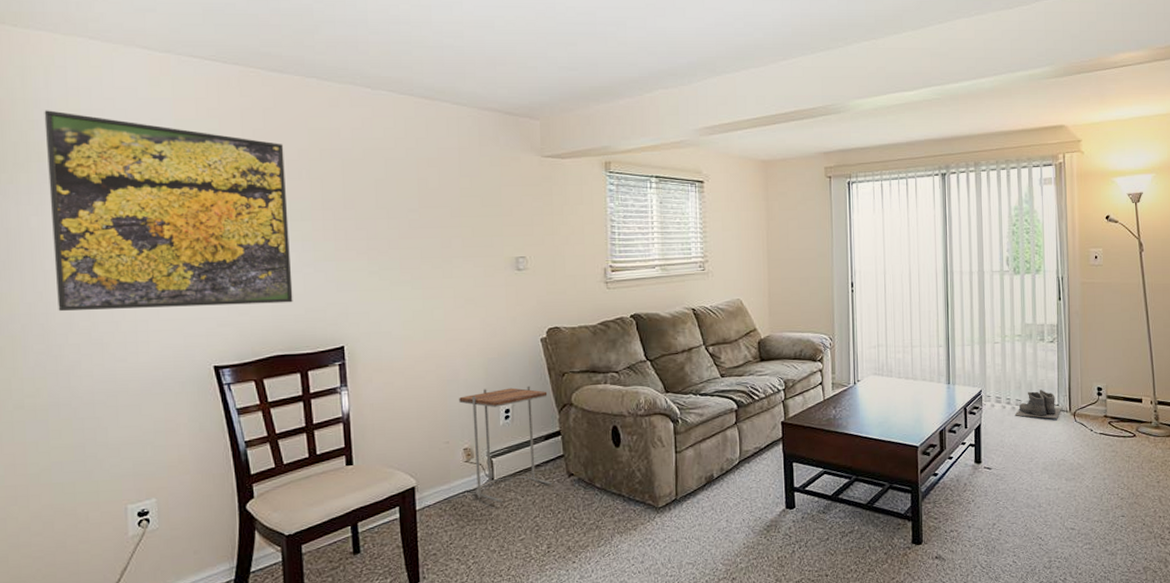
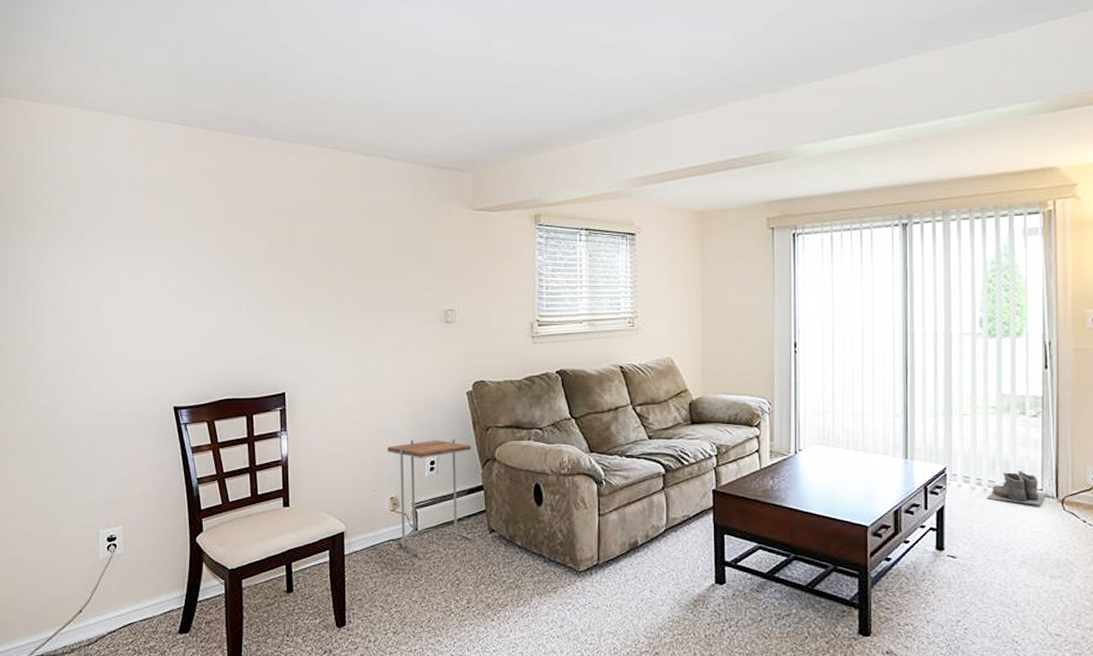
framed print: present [44,110,293,312] -> none [47,173,242,353]

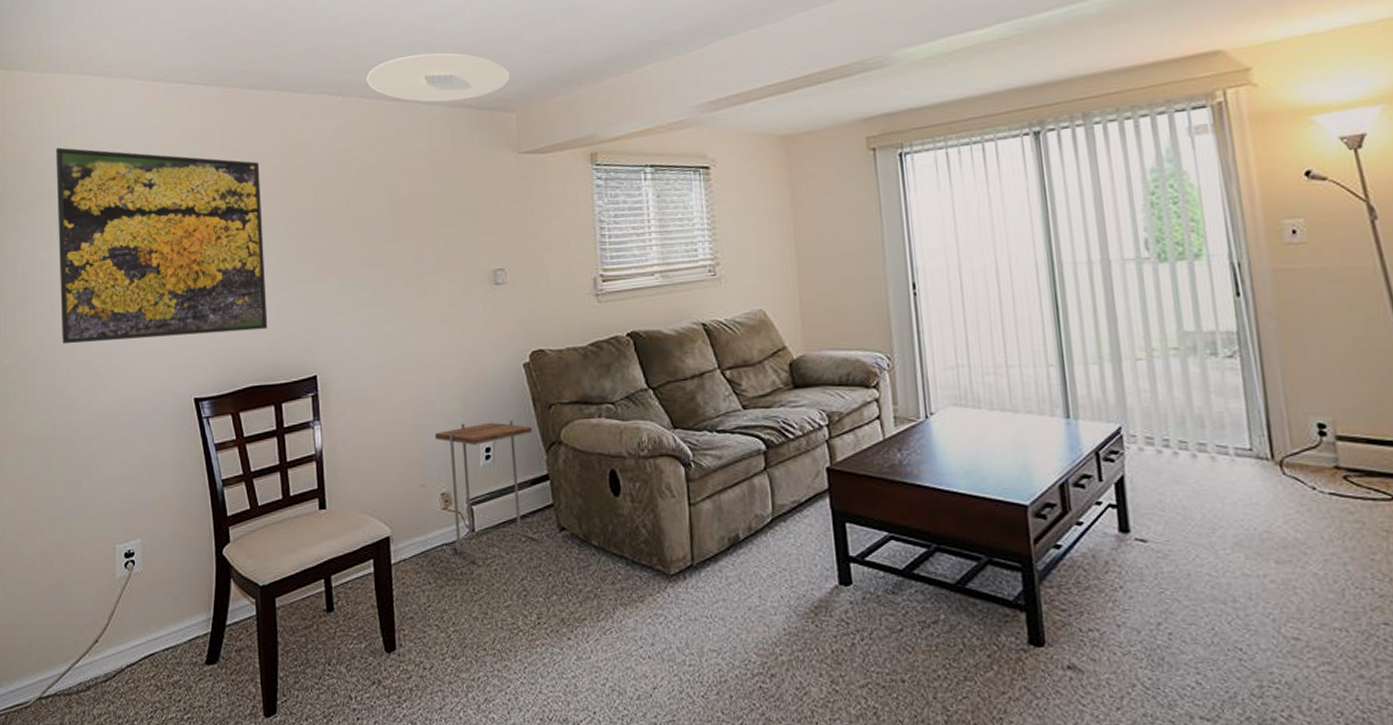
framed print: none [47,173,242,353] -> present [56,147,268,345]
ceiling light: none [339,114,468,159] -> present [366,52,510,103]
boots: present [986,471,1045,505] -> none [1178,427,1257,470]

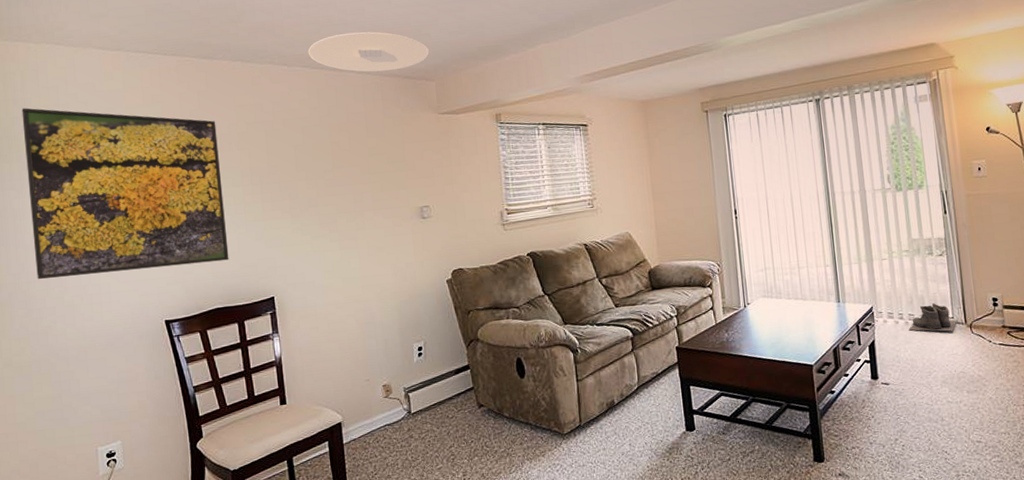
side table: present [435,419,541,560] -> none [376,324,464,434]
boots: none [1178,427,1257,470] -> present [908,303,956,332]

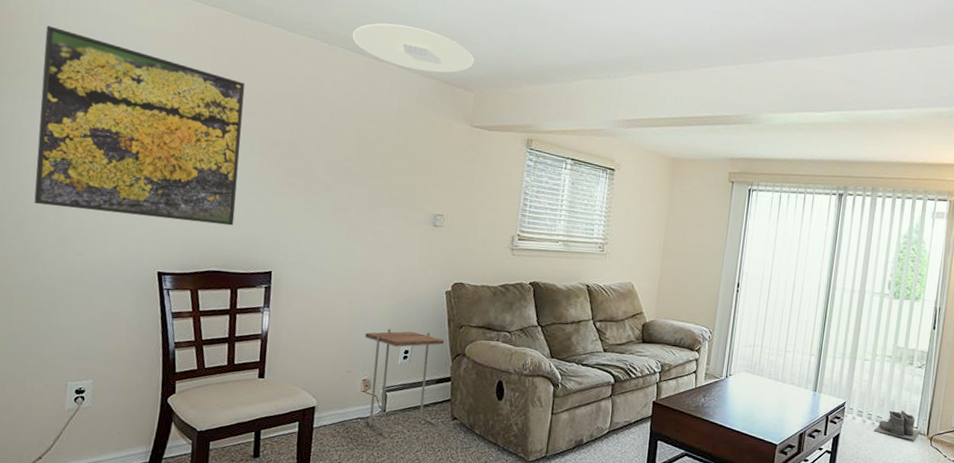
side table: none [376,324,464,434] -> present [365,329,445,433]

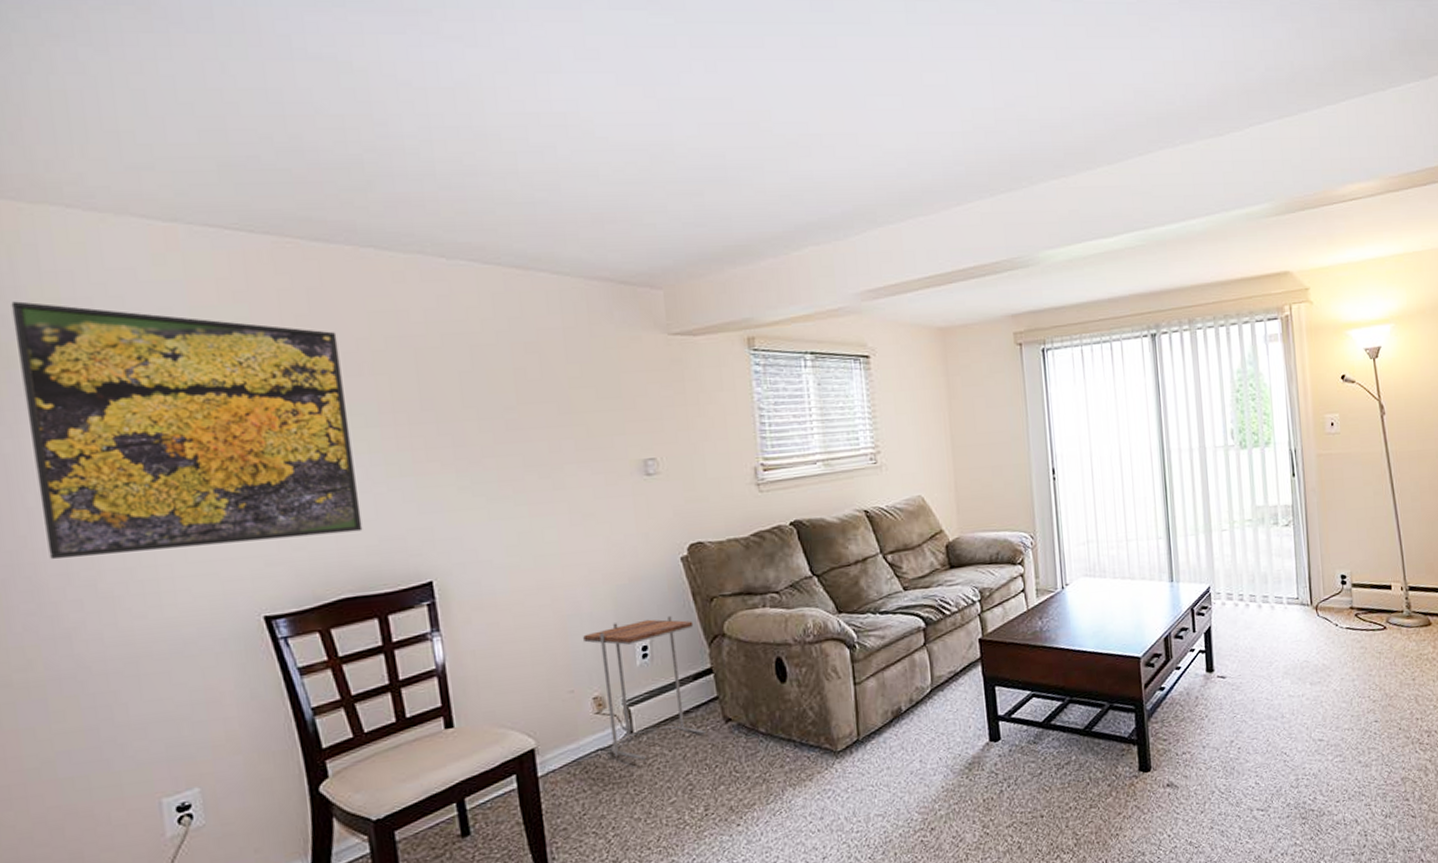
ceiling light: present [352,23,474,73] -> none [476,215,654,273]
boots: present [873,410,919,440] -> none [1249,582,1301,615]

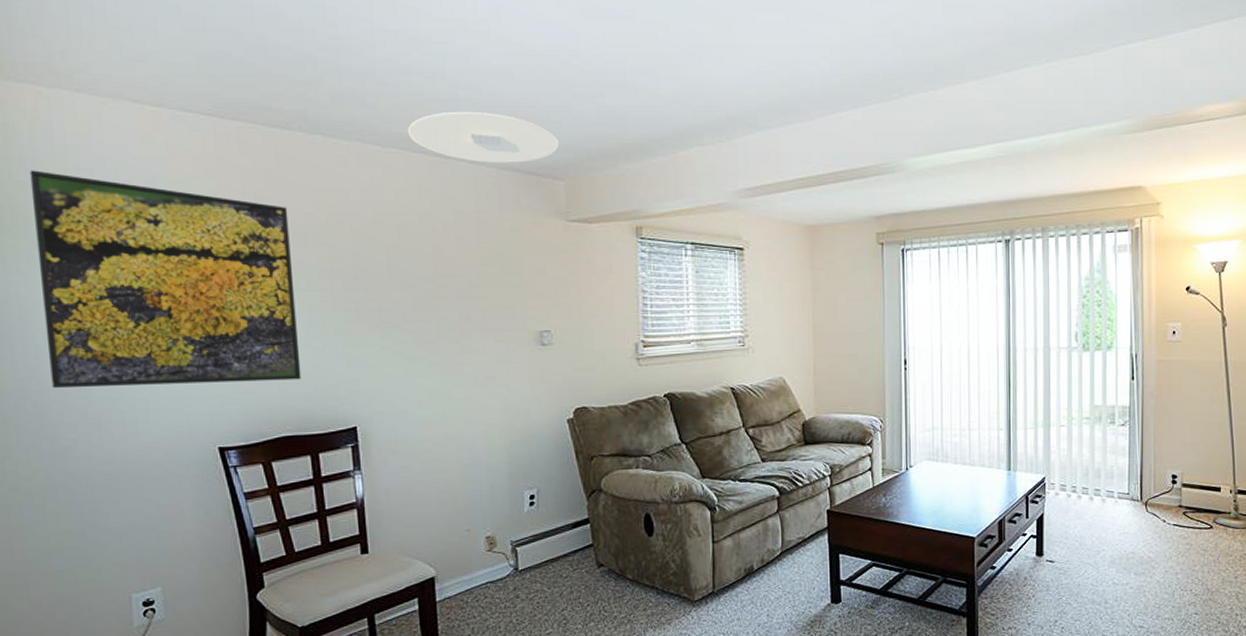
ceiling light: none [476,215,654,273] -> present [407,111,559,163]
side table: present [583,615,706,760] -> none [480,470,581,594]

